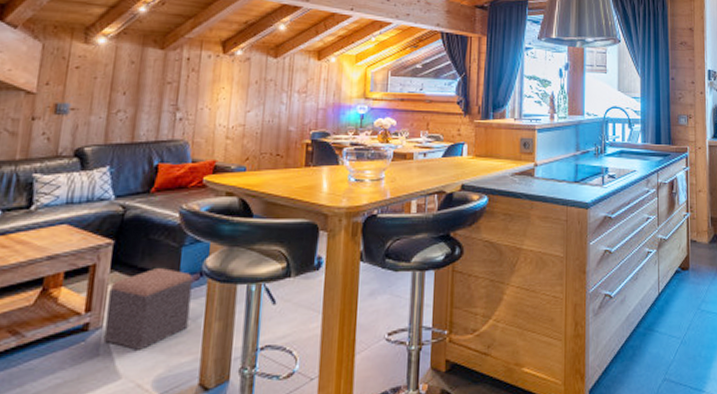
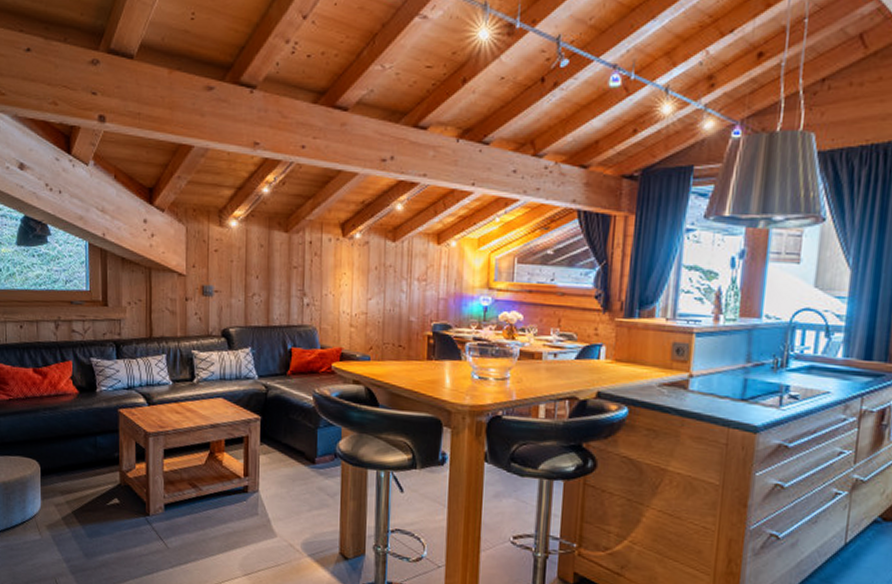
footstool: present [103,267,193,350] -> none [260,444,329,516]

